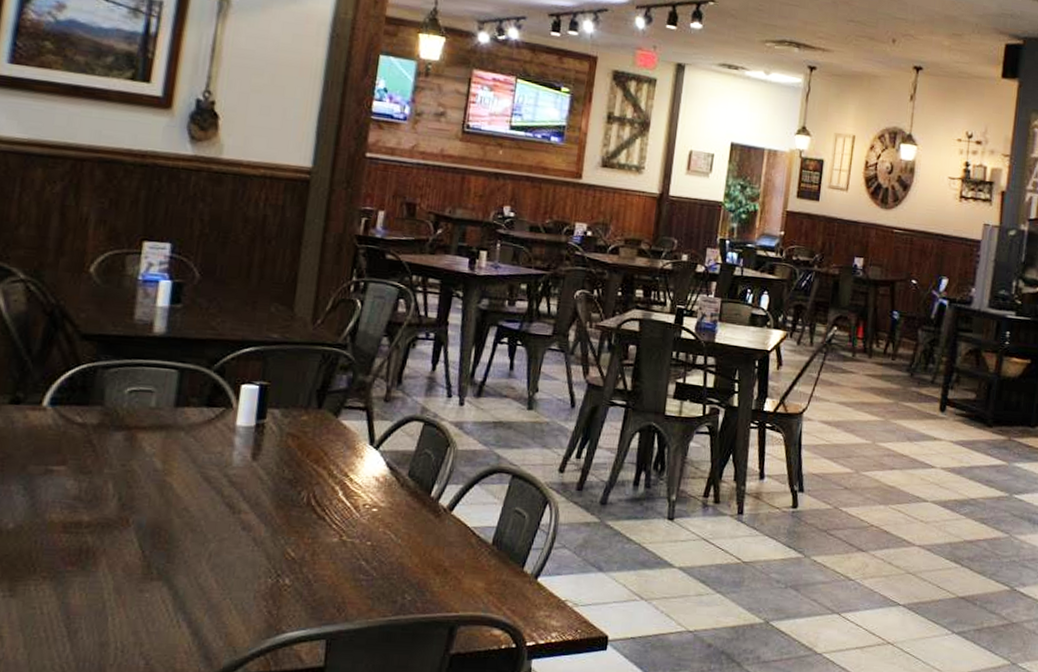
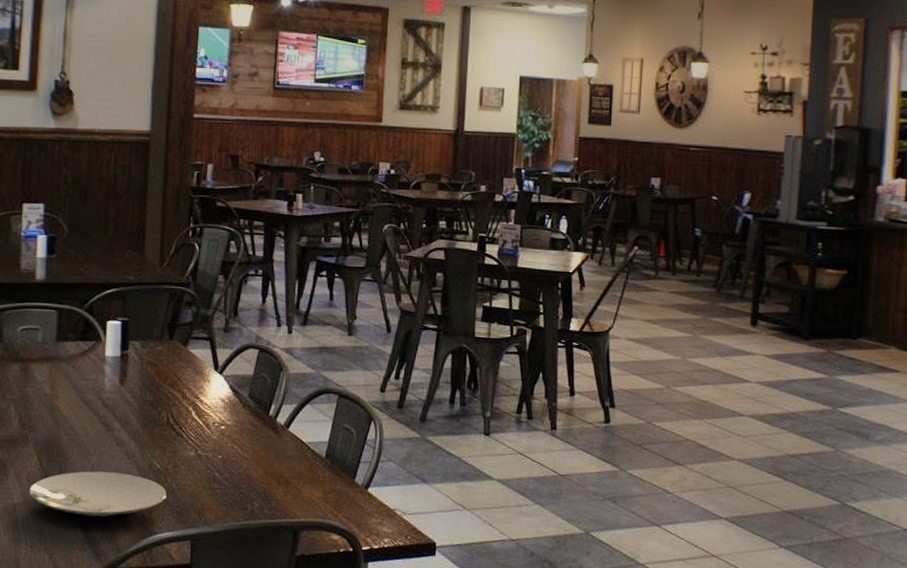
plate: none [124,560,301,616] -> present [28,471,167,518]

